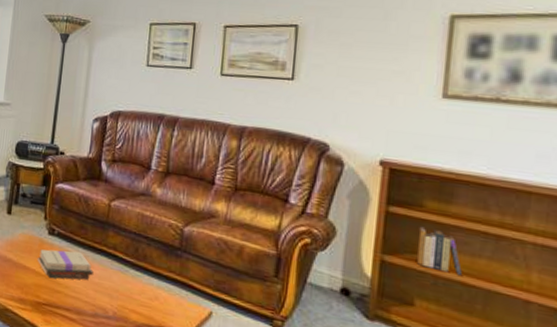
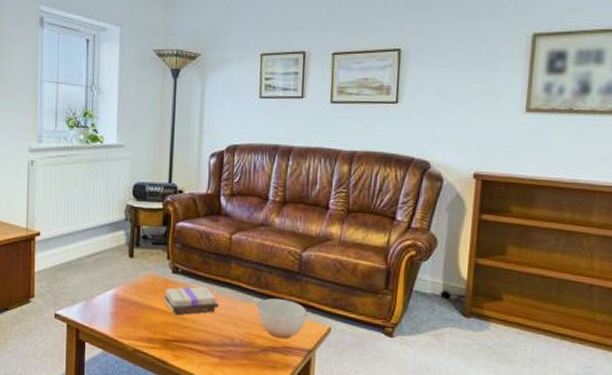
bowl: none [133,271,187,318] -> present [257,298,307,339]
books: present [416,226,462,276] -> none [504,230,541,270]

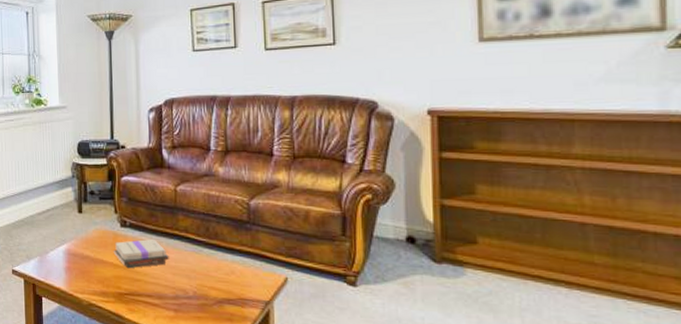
bowl: present [257,298,307,339] -> none [208,248,261,291]

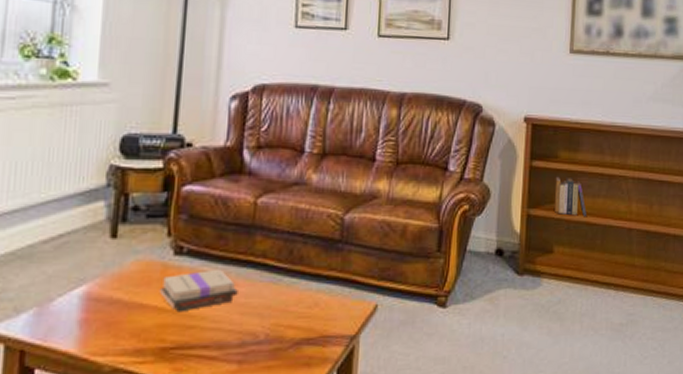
books: none [472,167,518,209] -> present [554,176,587,217]

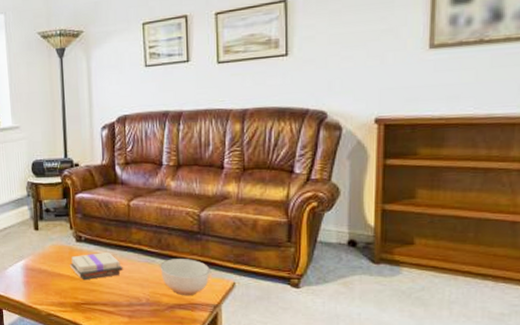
bowl: none [288,274,350,327] -> present [160,258,210,296]
books: present [554,176,587,217] -> none [413,172,455,211]

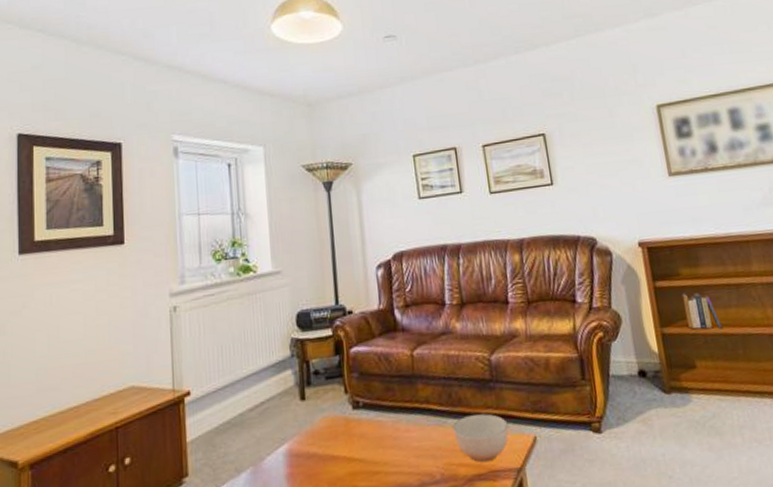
books: present [69,251,123,280] -> none [345,417,411,461]
books: none [413,172,455,211] -> present [681,292,722,330]

